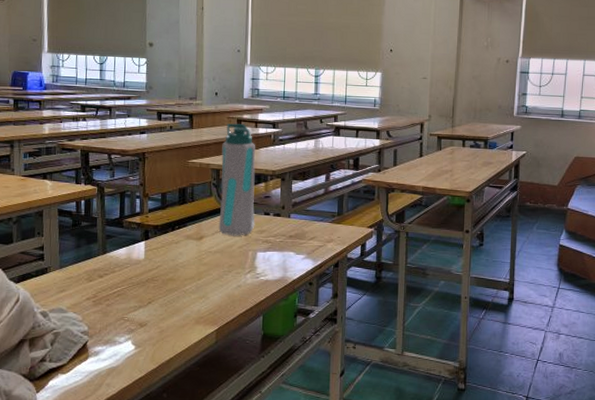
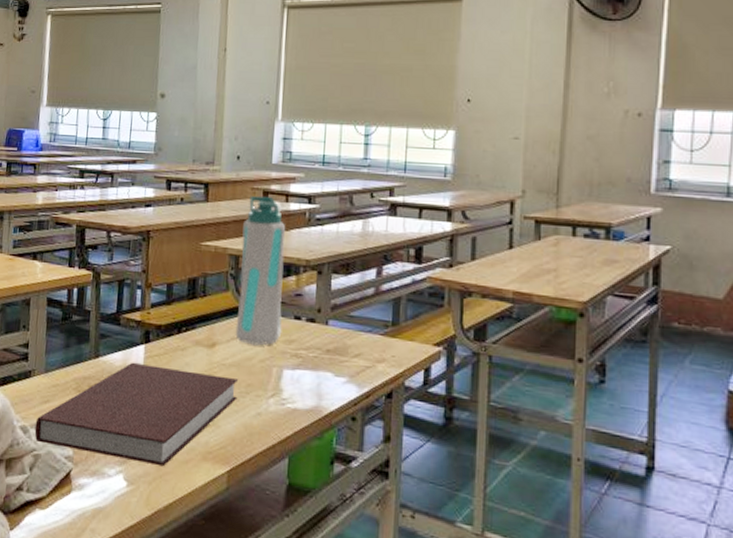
notebook: none [53,255,223,332] -> present [34,362,239,467]

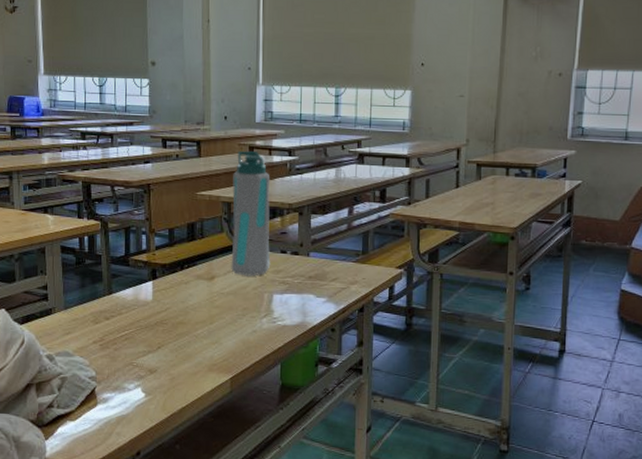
notebook: present [34,362,239,467] -> none [59,296,236,379]

